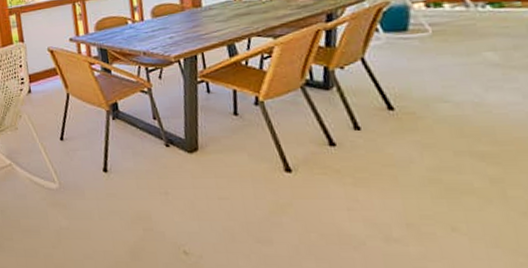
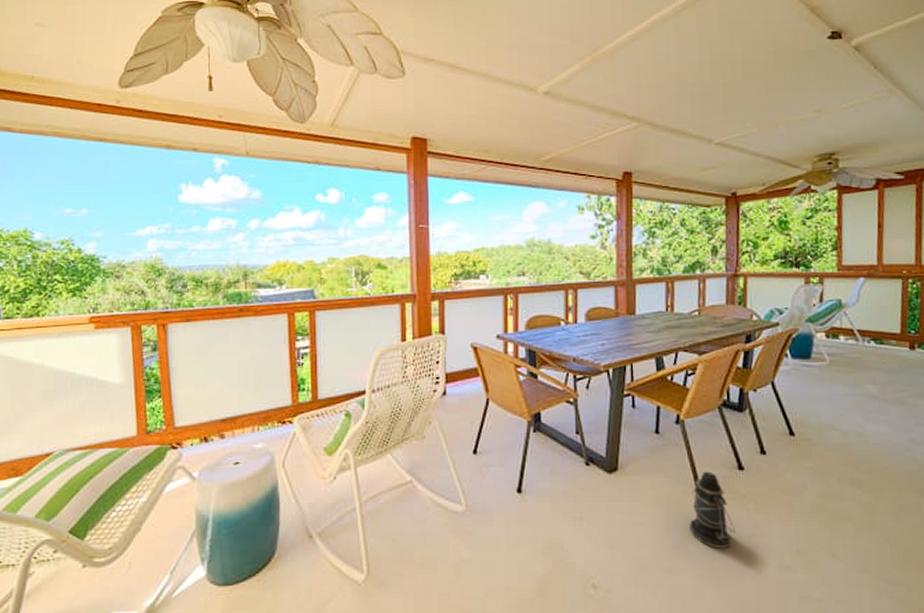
lantern: none [278,148,333,221] -> present [688,471,736,548]

